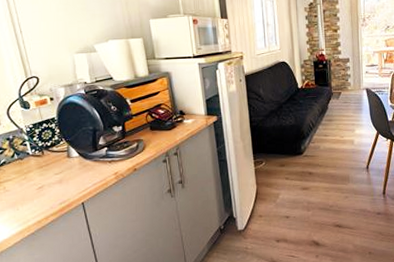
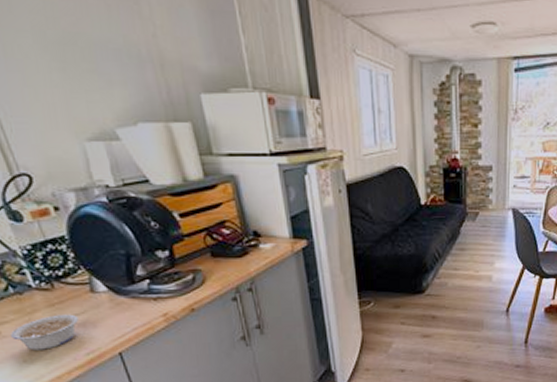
legume: none [10,173,57,201] -> present [9,314,78,351]

